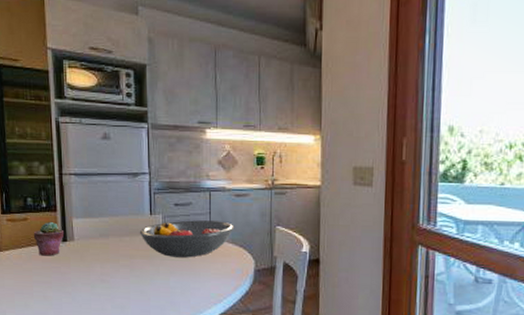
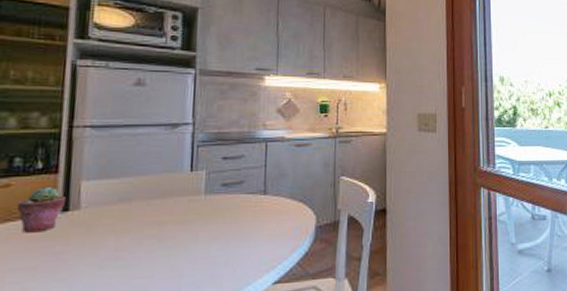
fruit bowl: present [139,220,234,258] -> none [174,174,294,220]

